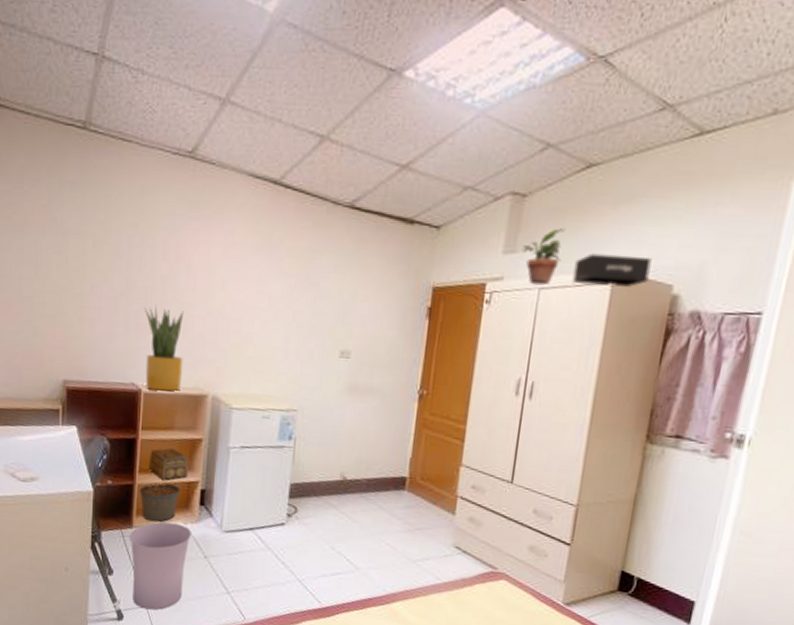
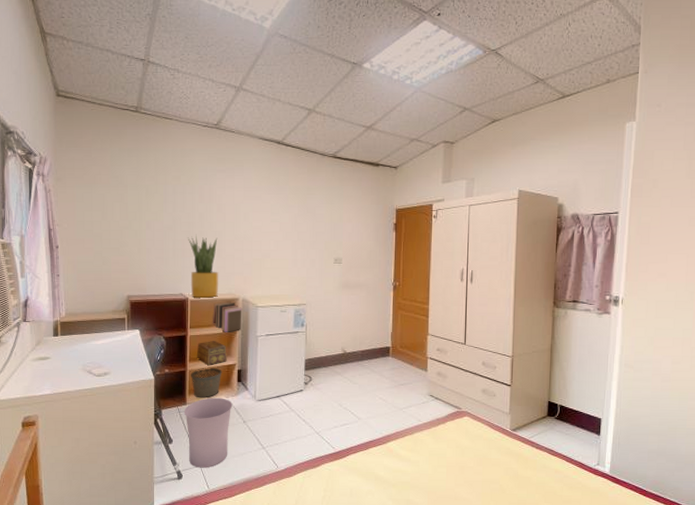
books: none [170,398,212,441] -> present [211,301,242,333]
potted plant: present [522,228,566,286] -> none [455,164,483,203]
box: present [572,253,652,287] -> none [491,179,542,200]

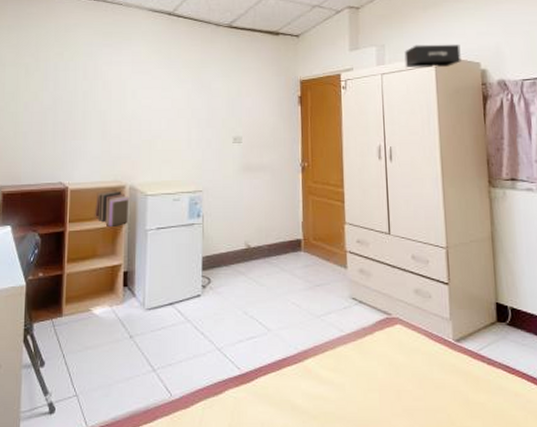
waste bin: present [183,397,232,468] -> none [59,307,117,398]
planter: present [188,235,219,298] -> none [70,115,104,186]
basket: present [190,367,222,398] -> none [67,269,106,308]
decorative box: present [196,341,227,366] -> none [75,237,111,268]
box: none [491,179,542,200] -> present [404,44,461,68]

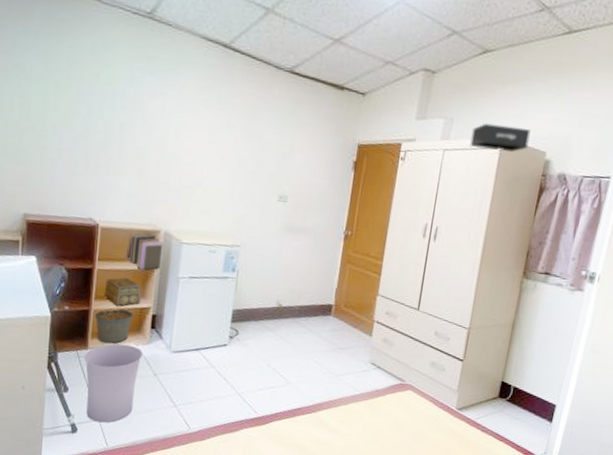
waste bin: none [59,307,117,398] -> present [84,343,143,423]
basket: none [67,269,106,308] -> present [94,308,134,344]
decorative box: none [75,237,111,268] -> present [103,277,141,307]

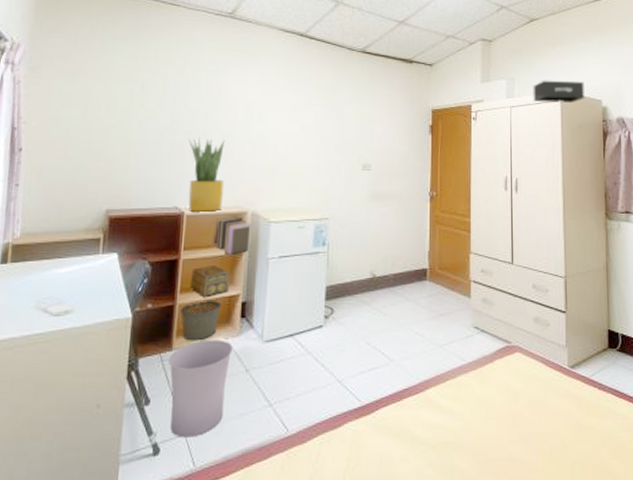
planter: none [102,149,141,227] -> present [188,136,226,212]

